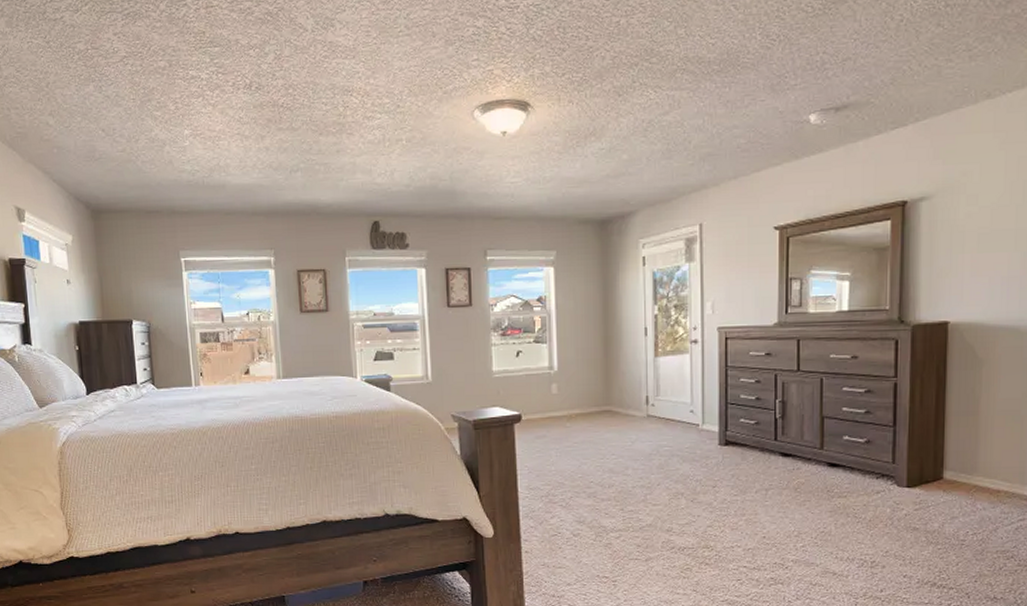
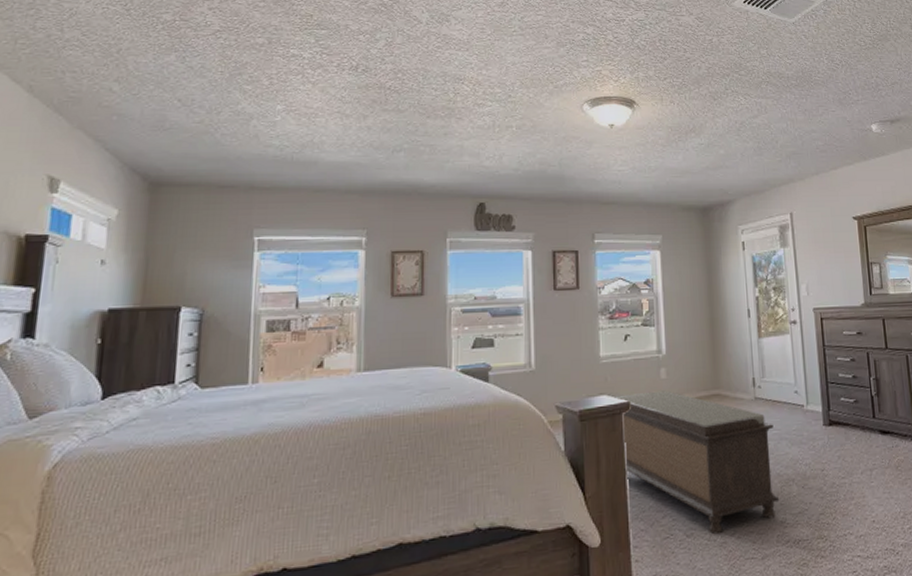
bench: none [507,405,666,536] -> present [615,390,779,535]

